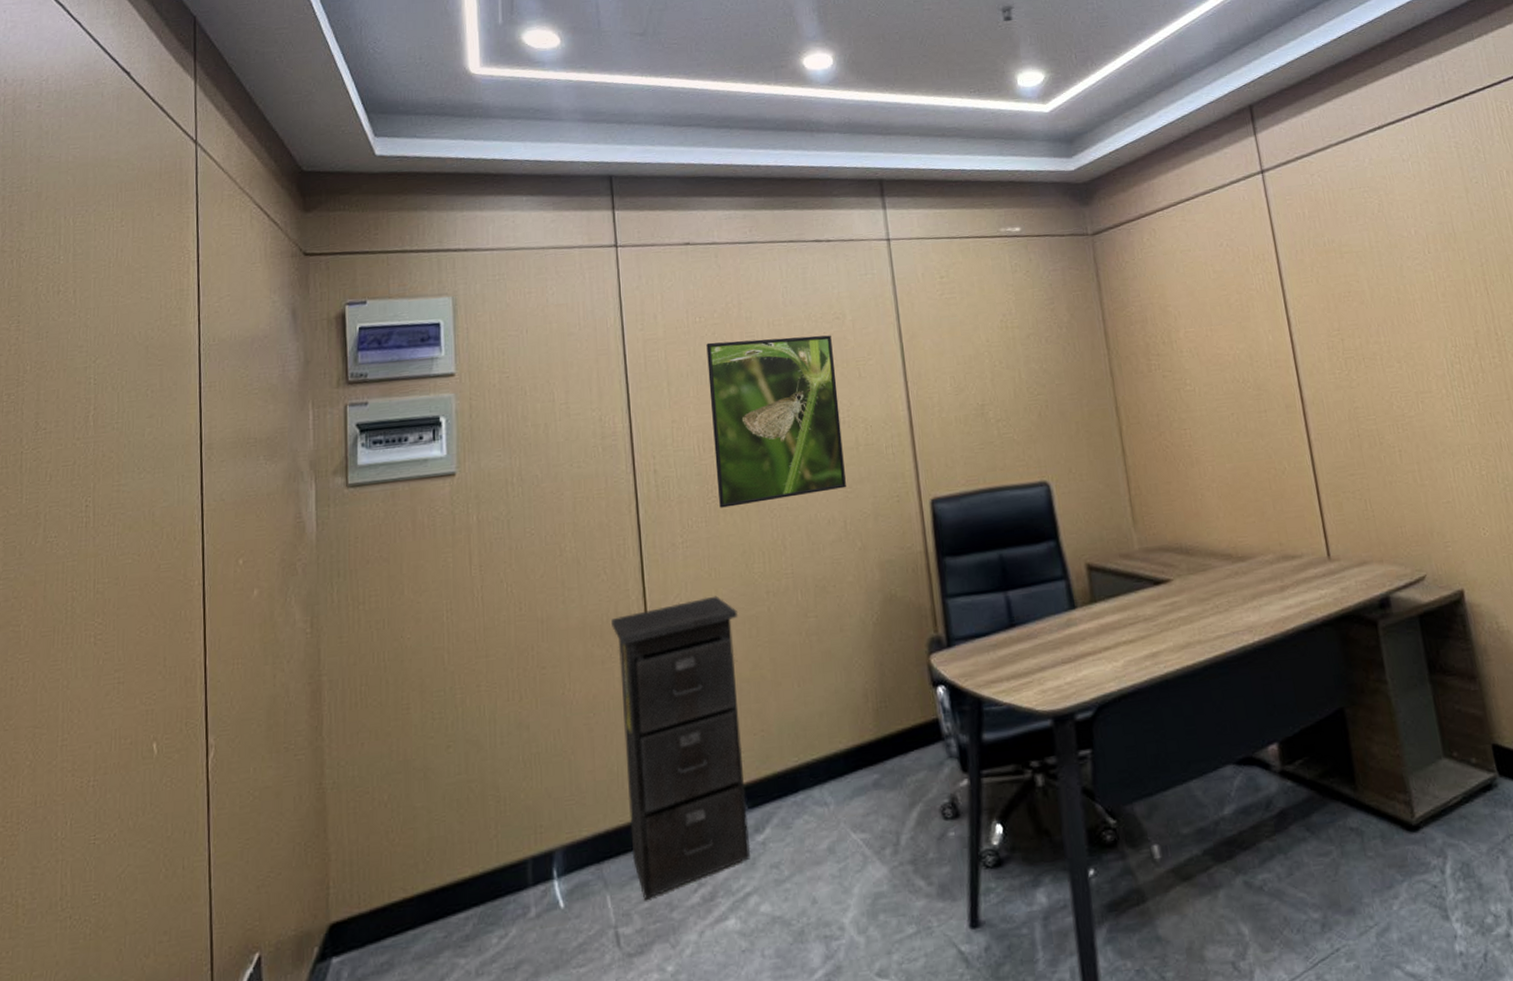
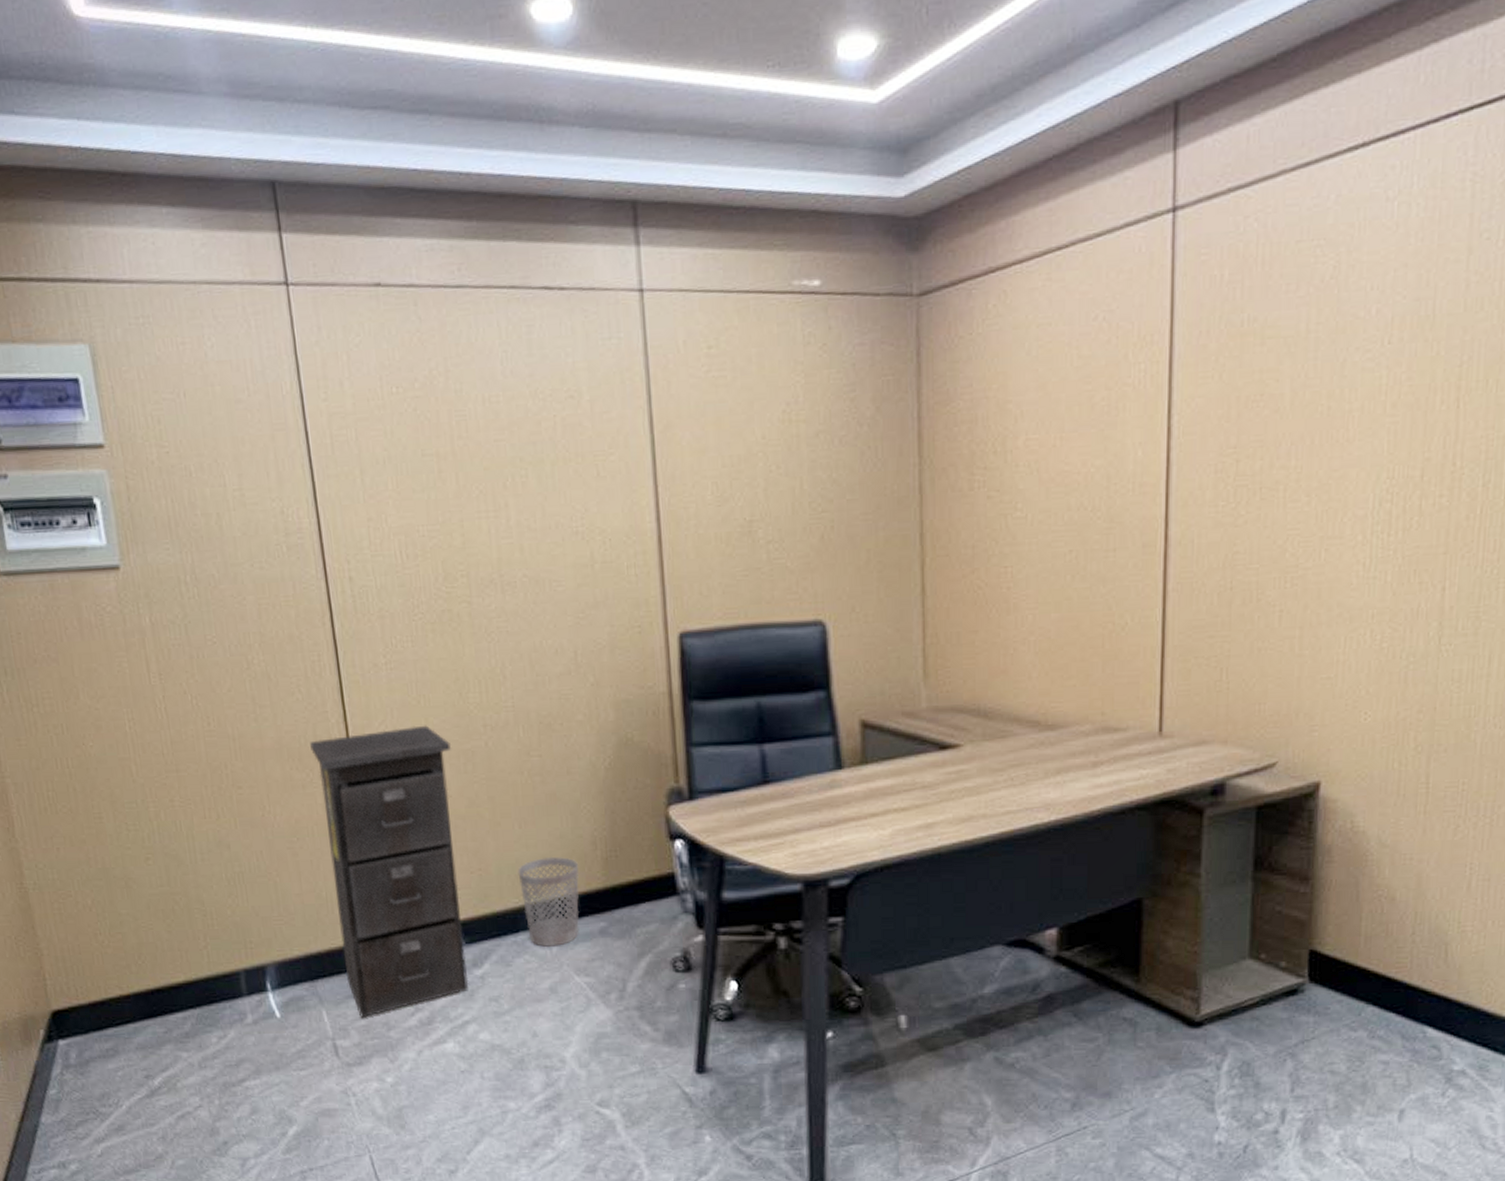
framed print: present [706,335,846,508] -> none [406,419,578,627]
wastebasket: none [797,711,855,805] -> present [517,856,580,947]

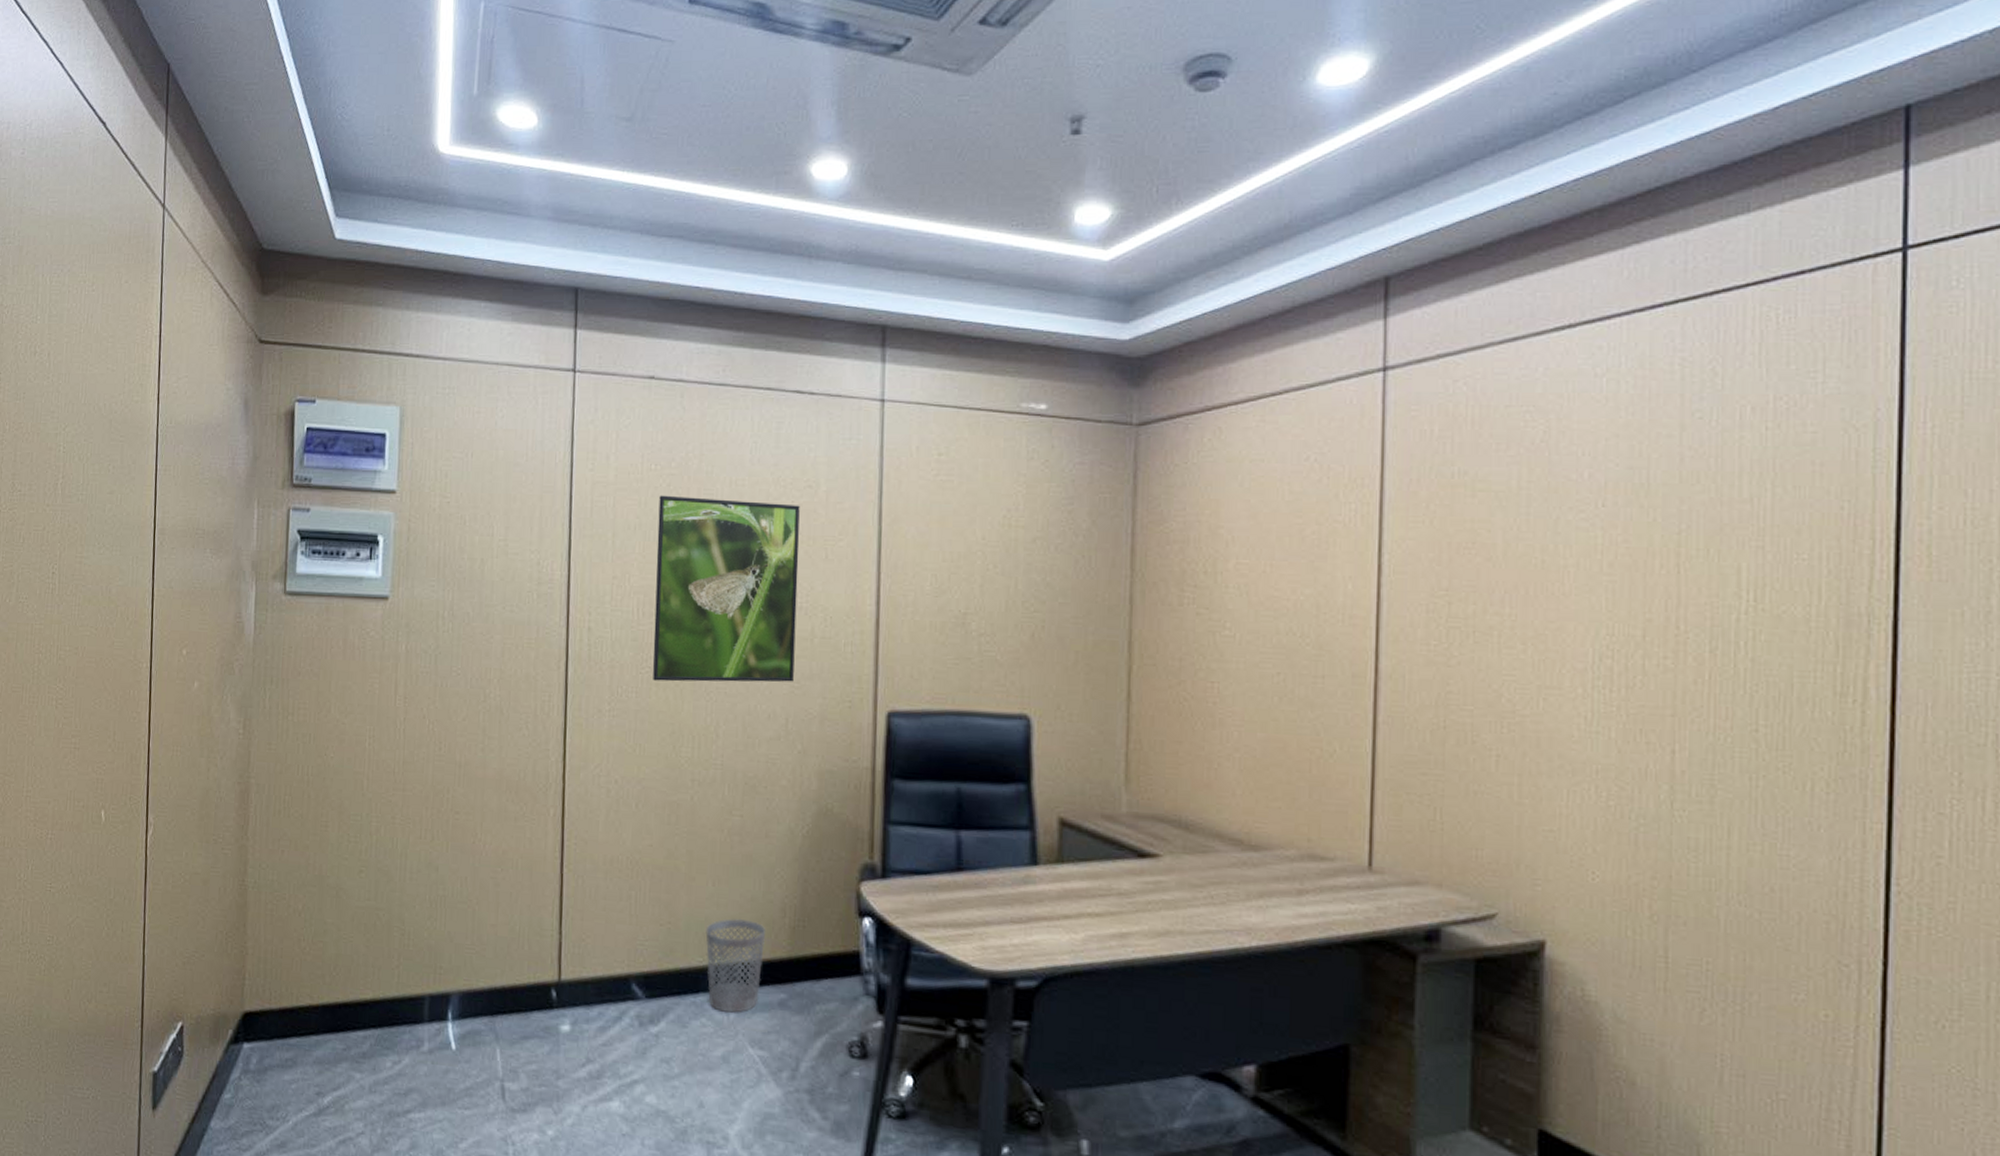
filing cabinet: present [310,725,469,1018] -> none [526,772,659,1062]
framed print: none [406,419,578,627] -> present [653,495,800,683]

